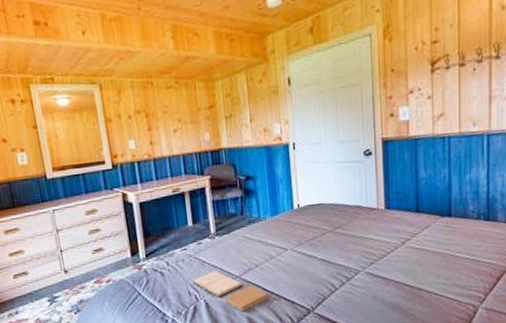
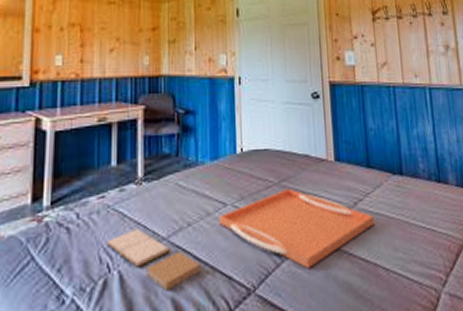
serving tray: none [281,234,421,294] -> present [219,188,375,268]

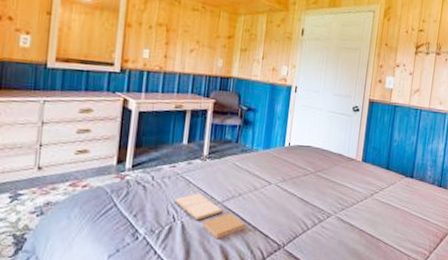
serving tray: present [219,188,375,268] -> none [264,177,385,236]

